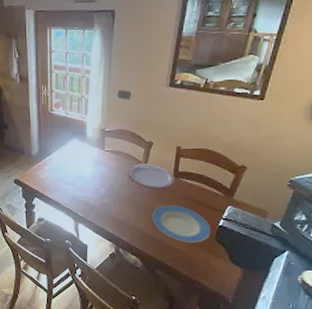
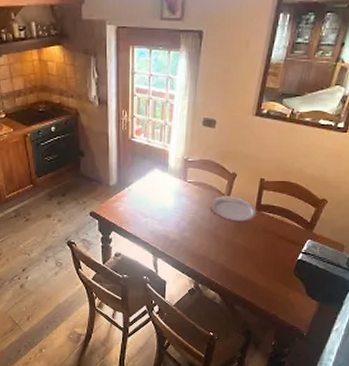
plate: present [151,205,211,243] -> none [232,239,290,277]

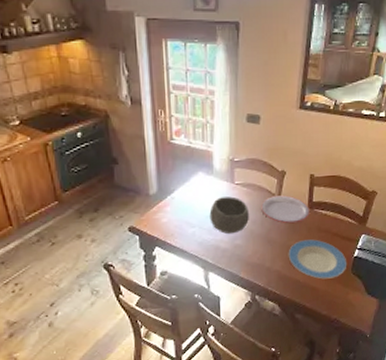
bowl: none [162,193,198,226] -> present [209,196,249,234]
plate: none [232,239,290,277] -> present [288,239,347,279]

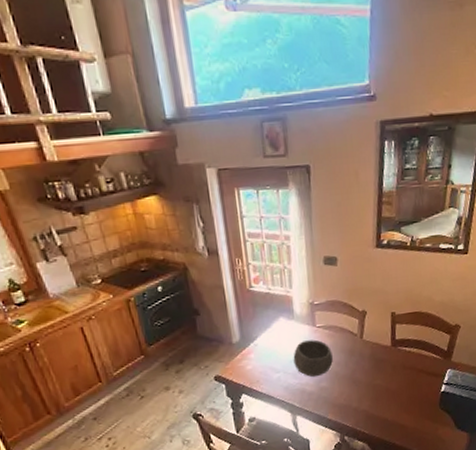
plate: present [261,195,310,224] -> none [344,335,393,363]
plate: present [288,239,347,279] -> none [374,377,435,417]

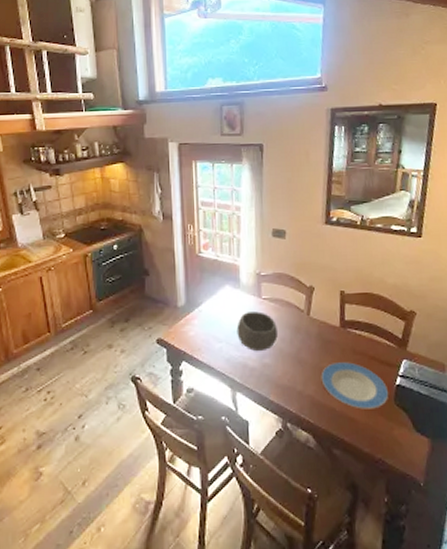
plate: none [374,377,435,417] -> present [320,362,389,409]

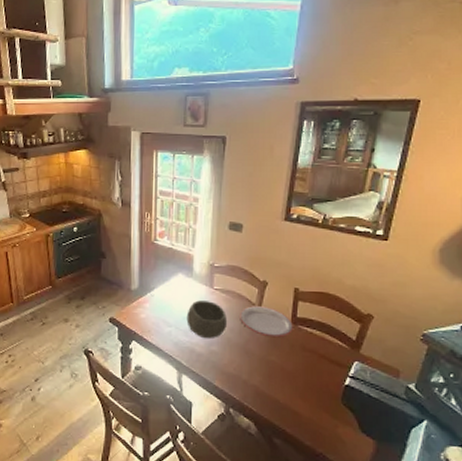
plate: none [289,312,342,344] -> present [240,306,293,338]
plate: present [320,362,389,409] -> none [267,357,337,406]

